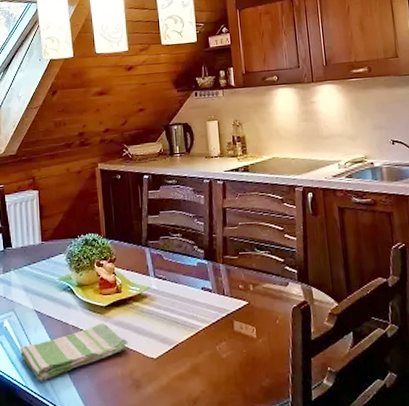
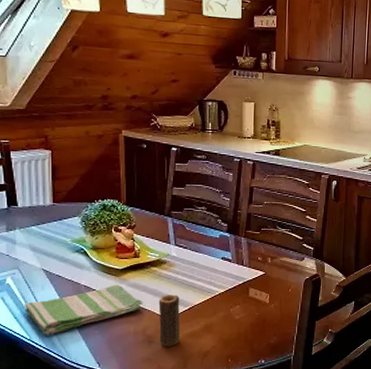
candle: none [143,332,168,393] -> present [158,295,181,347]

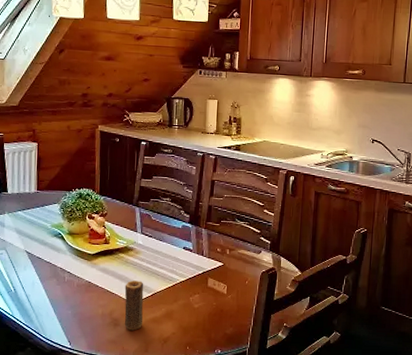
dish towel: present [25,284,143,335] -> none [9,268,111,312]

